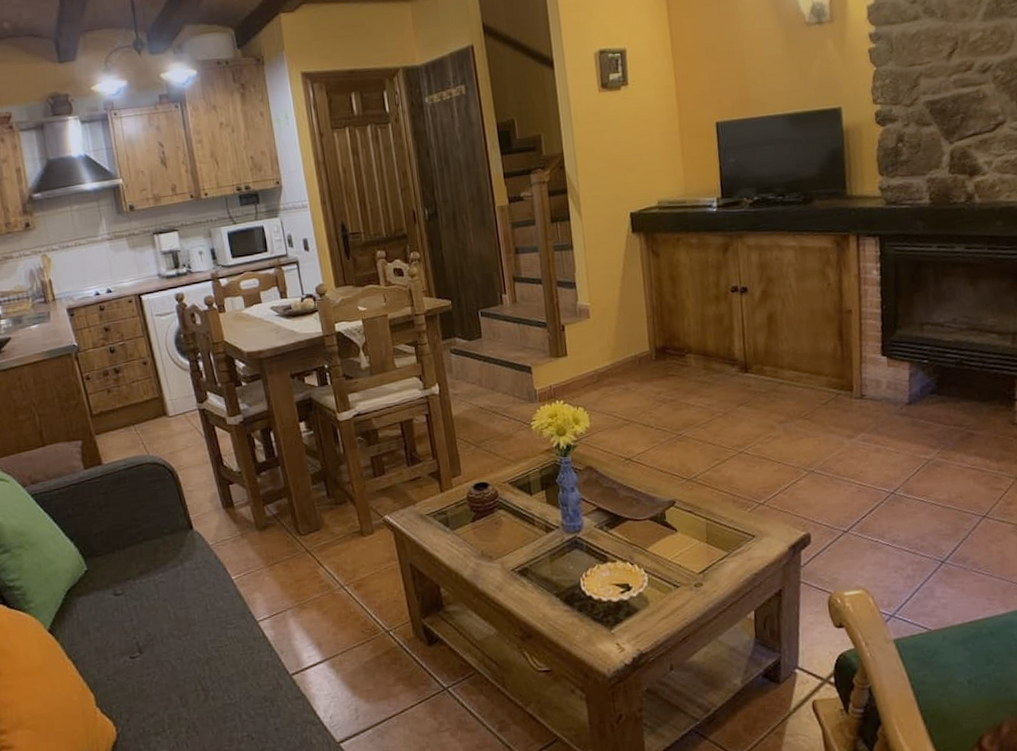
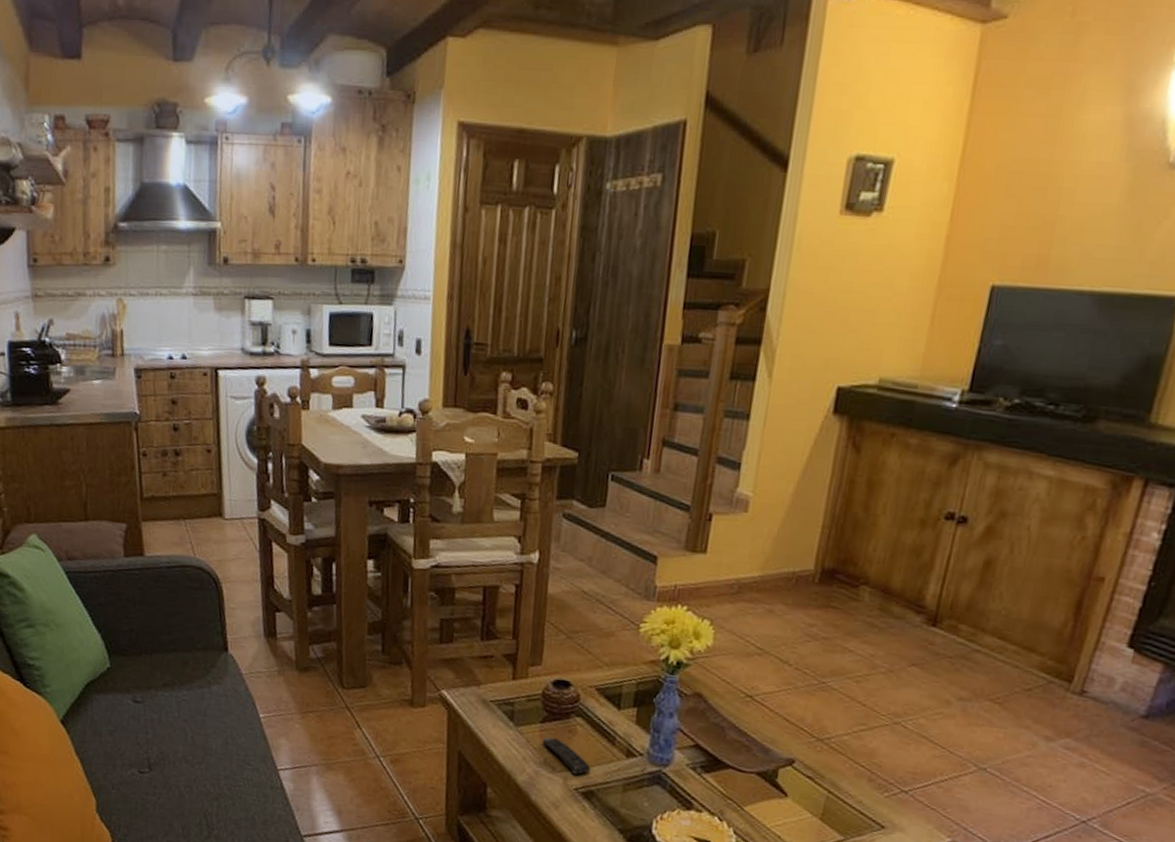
remote control: none [476,532,521,559] -> present [542,737,591,775]

